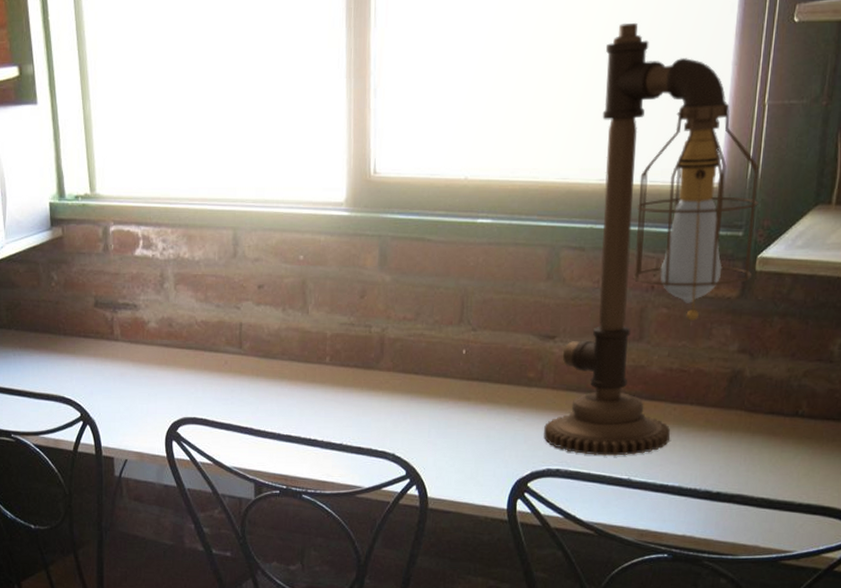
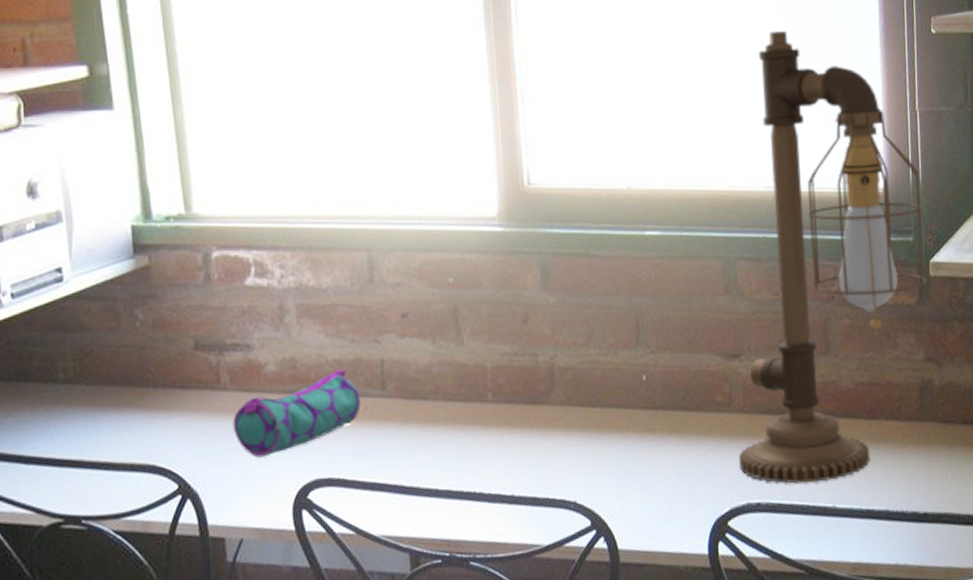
pencil case: none [122,329,222,397] -> present [232,369,361,458]

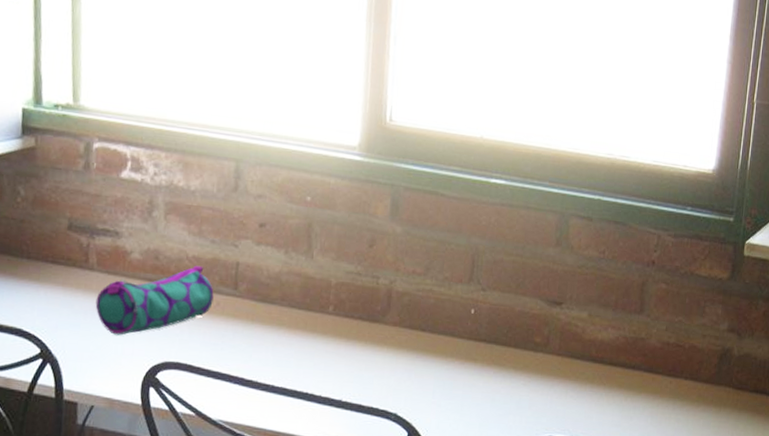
desk lamp: present [739,30,928,484] -> none [547,10,748,427]

